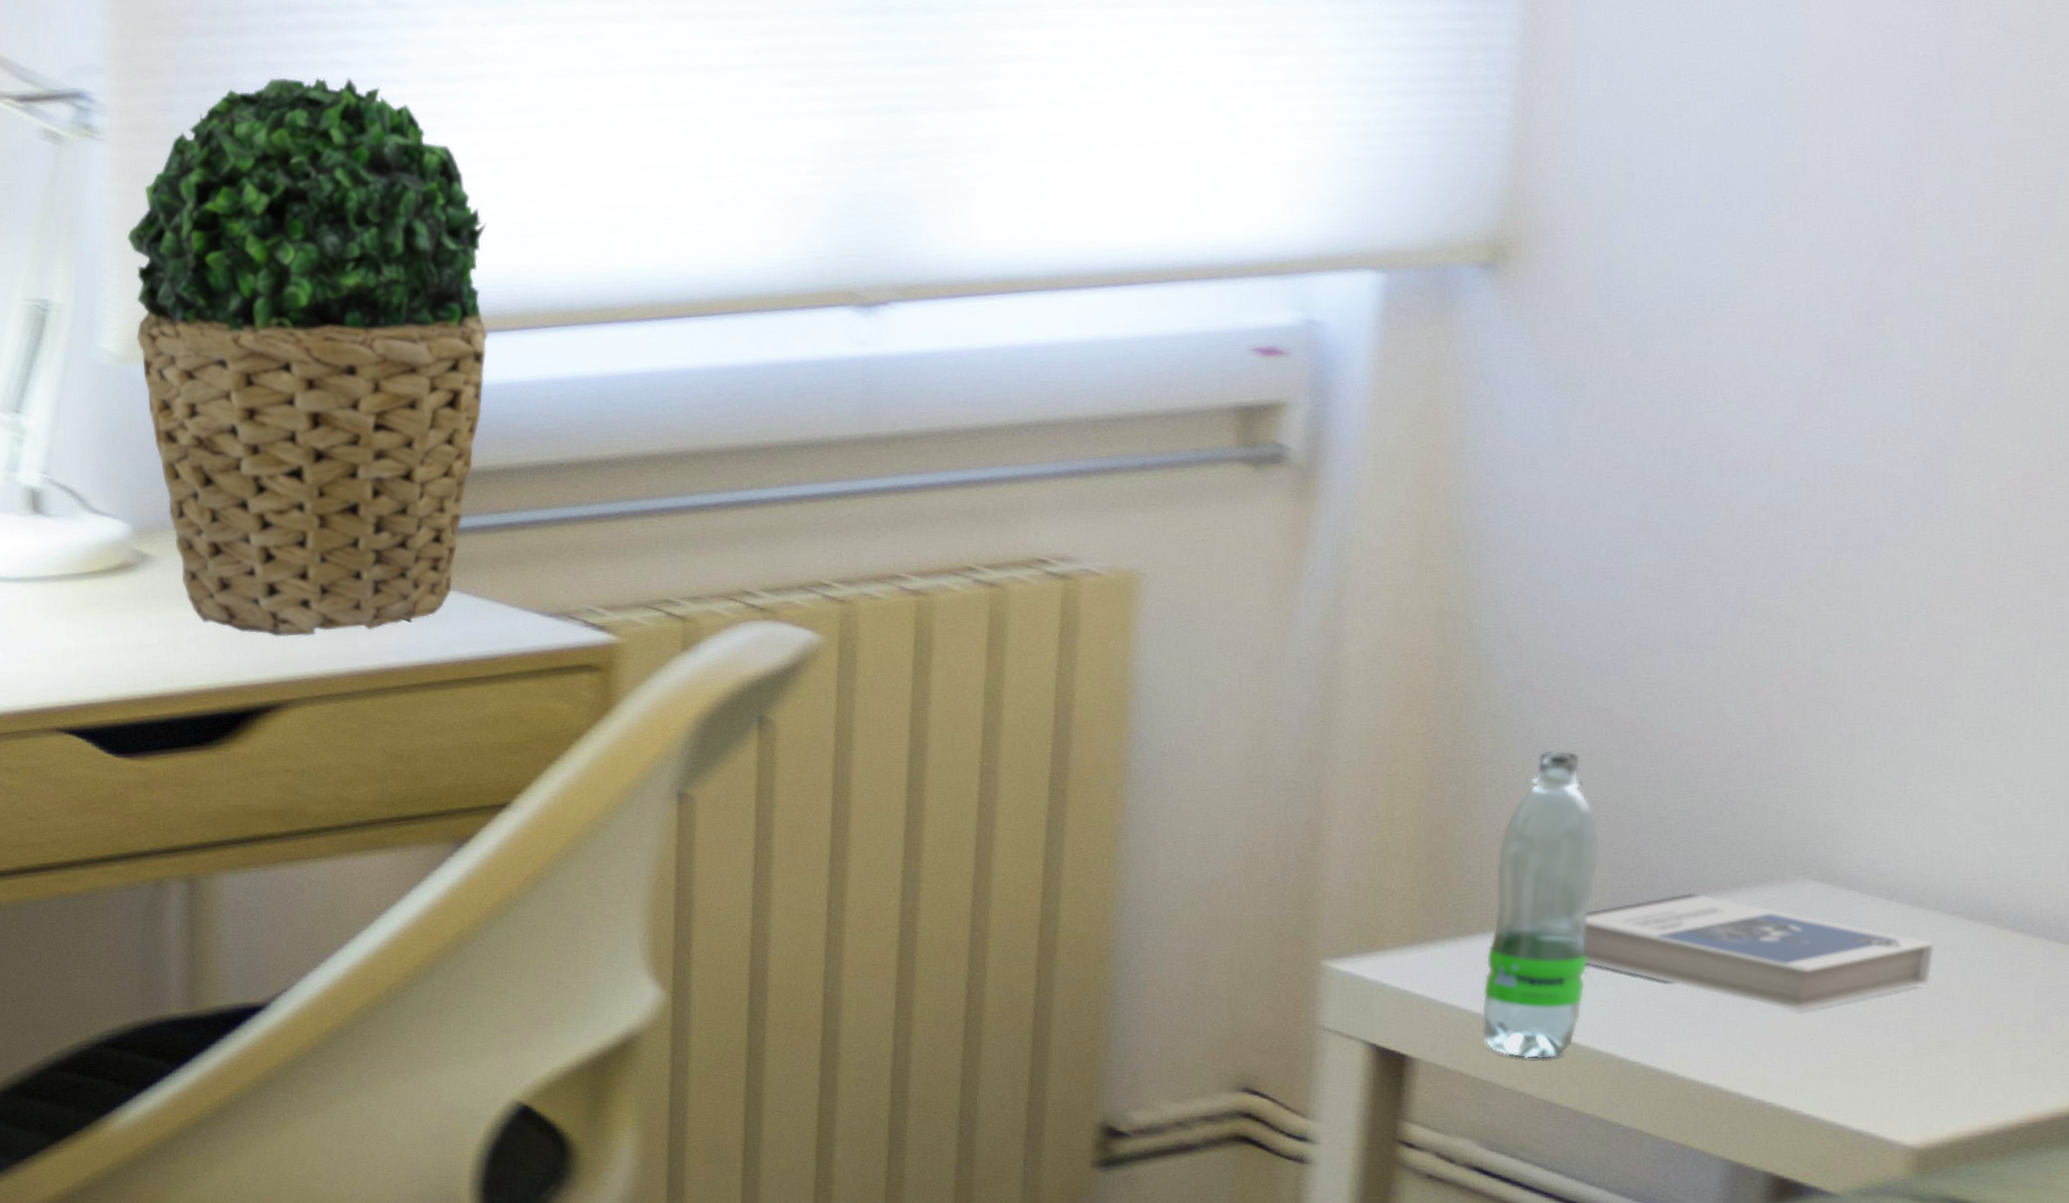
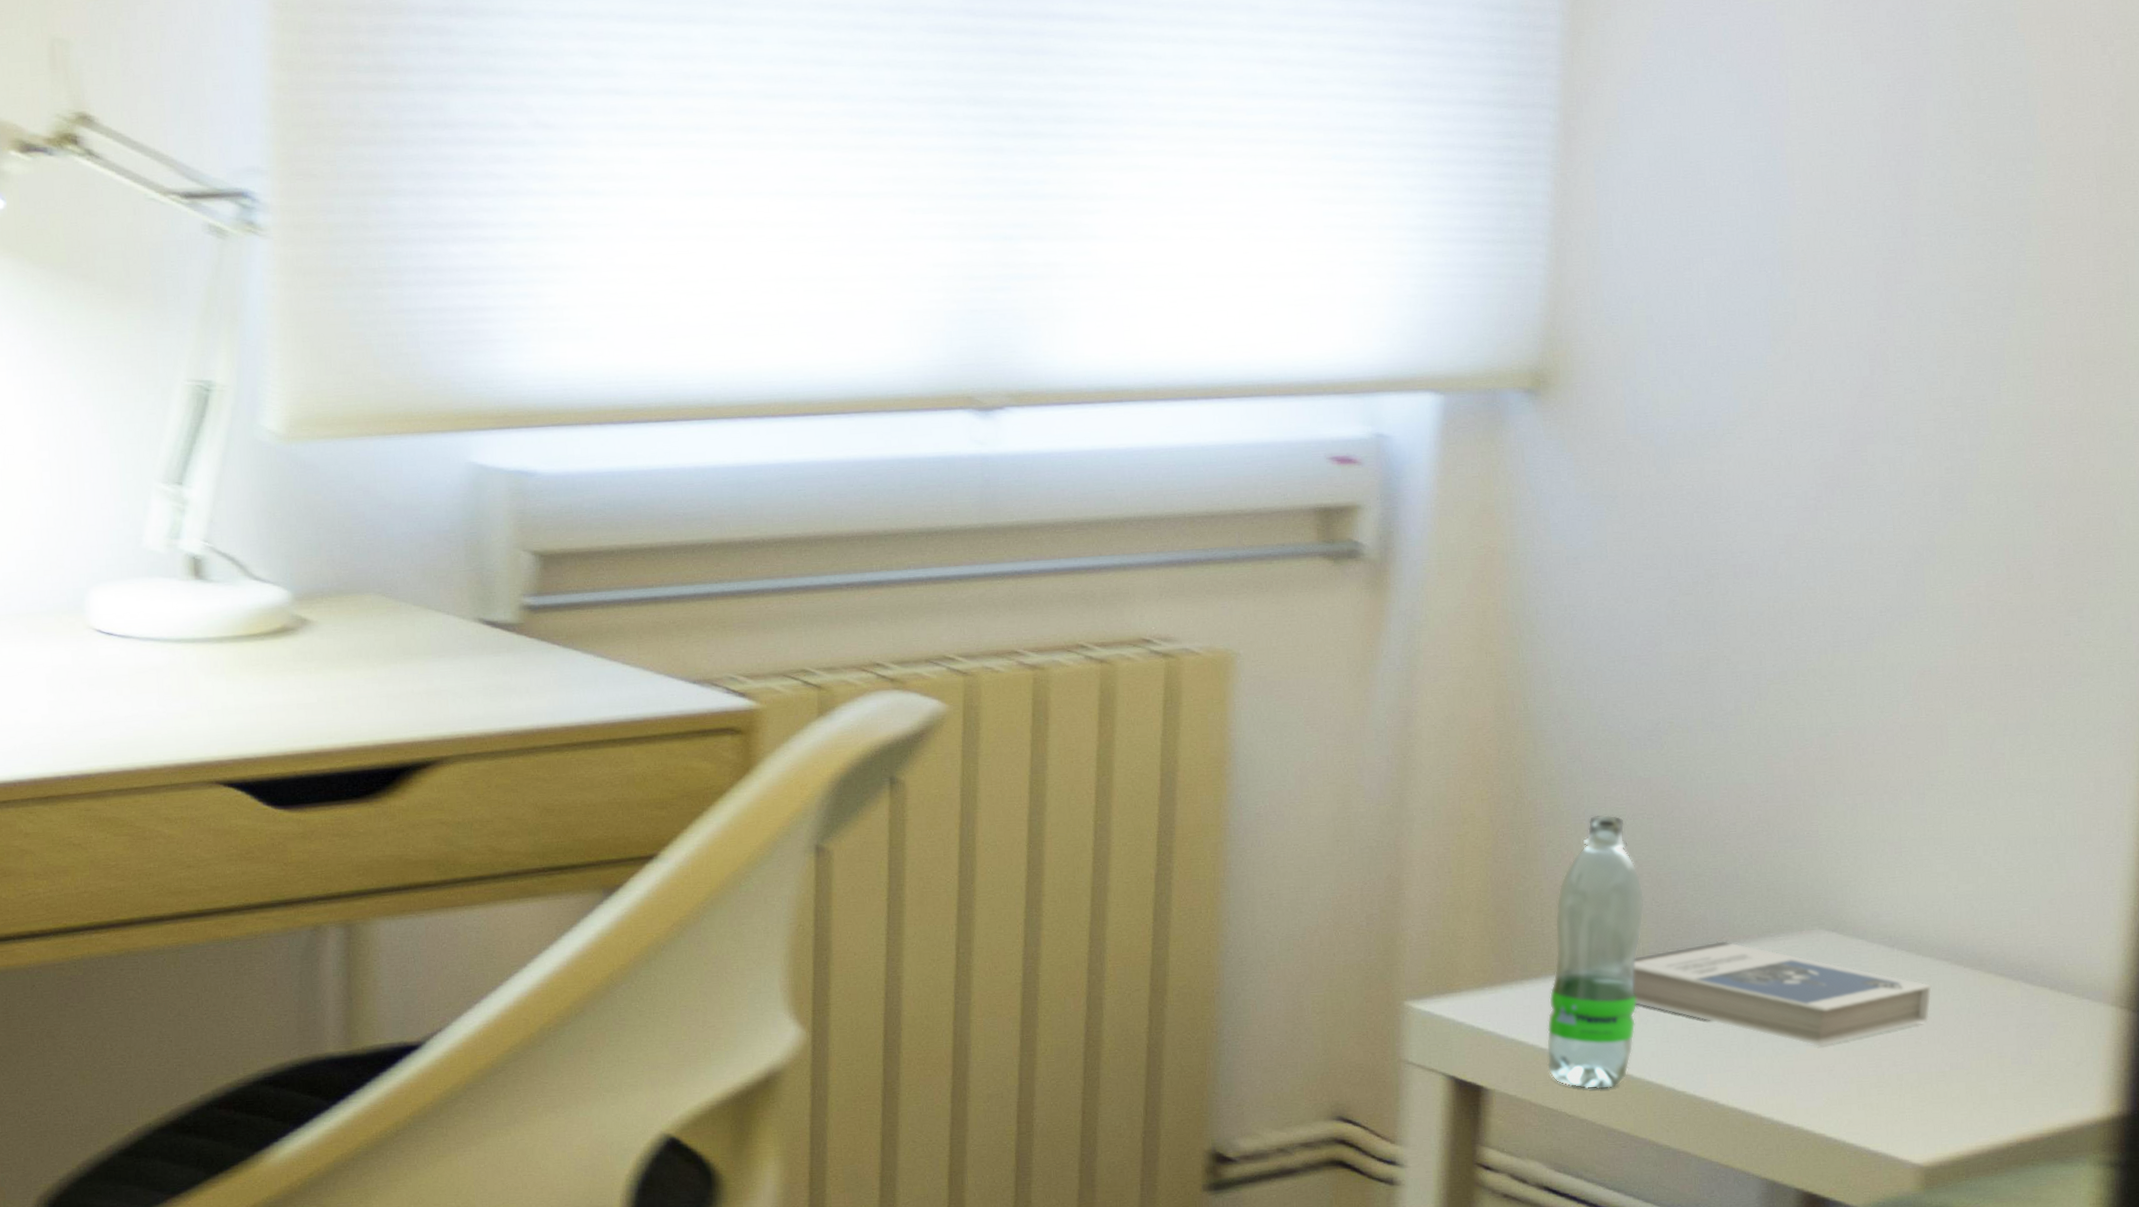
potted plant: present [126,77,489,637] -> none [288,186,635,699]

